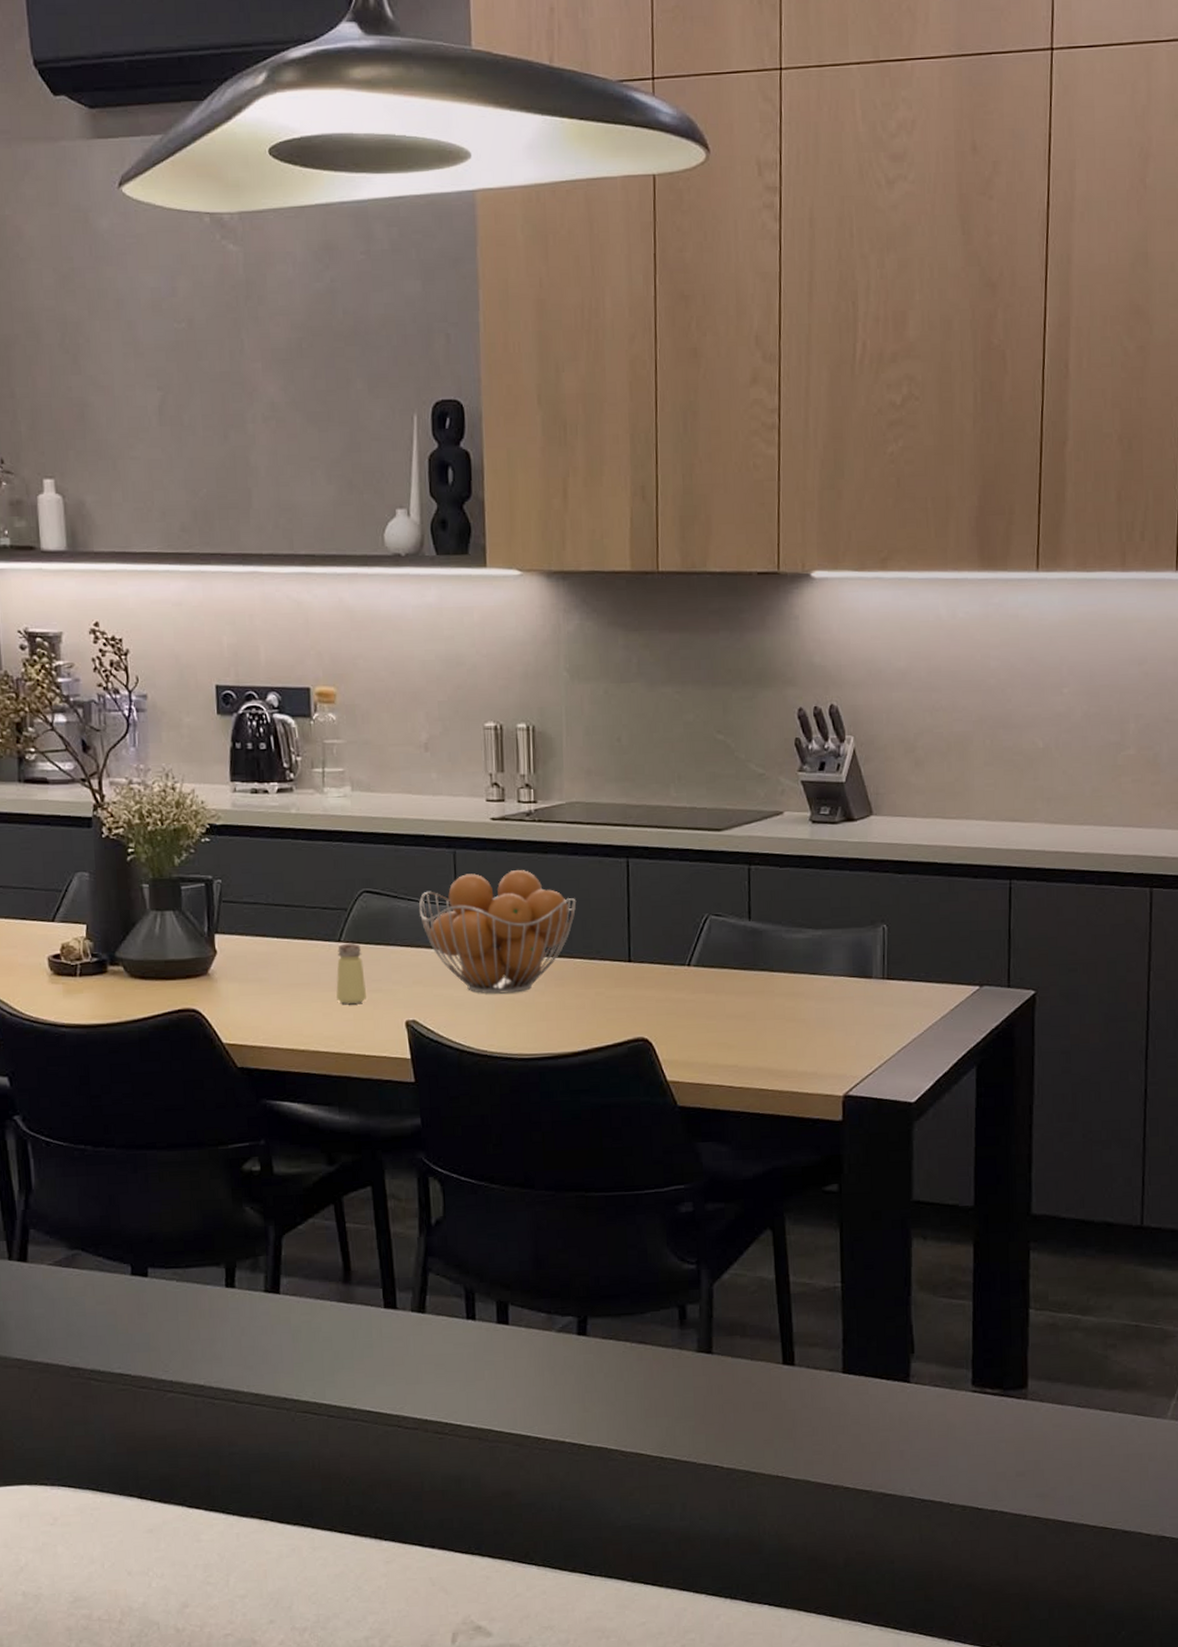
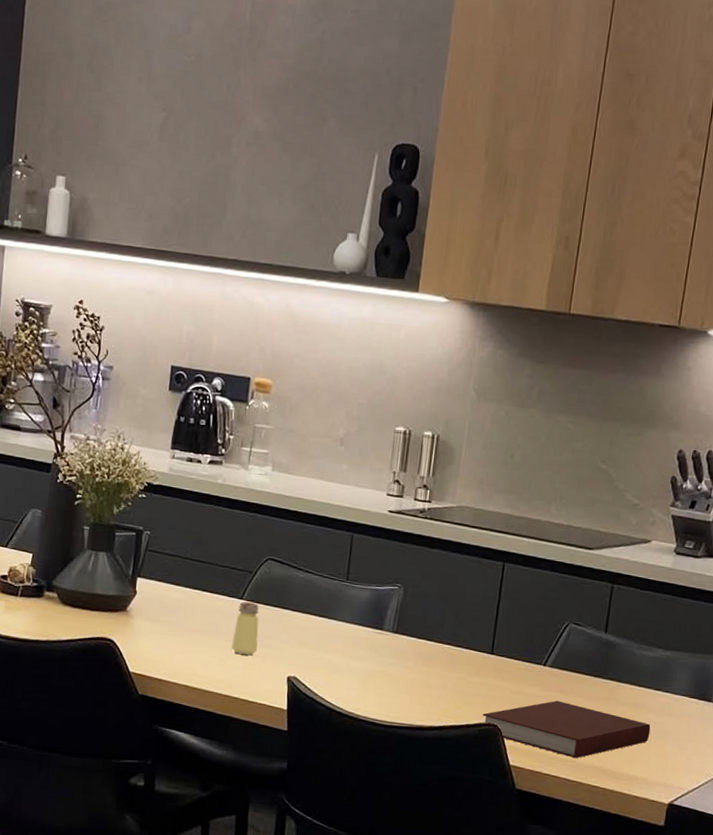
fruit basket: present [418,870,577,994] -> none [313,556,453,667]
notebook: none [629,1002,813,1063] -> present [482,700,651,759]

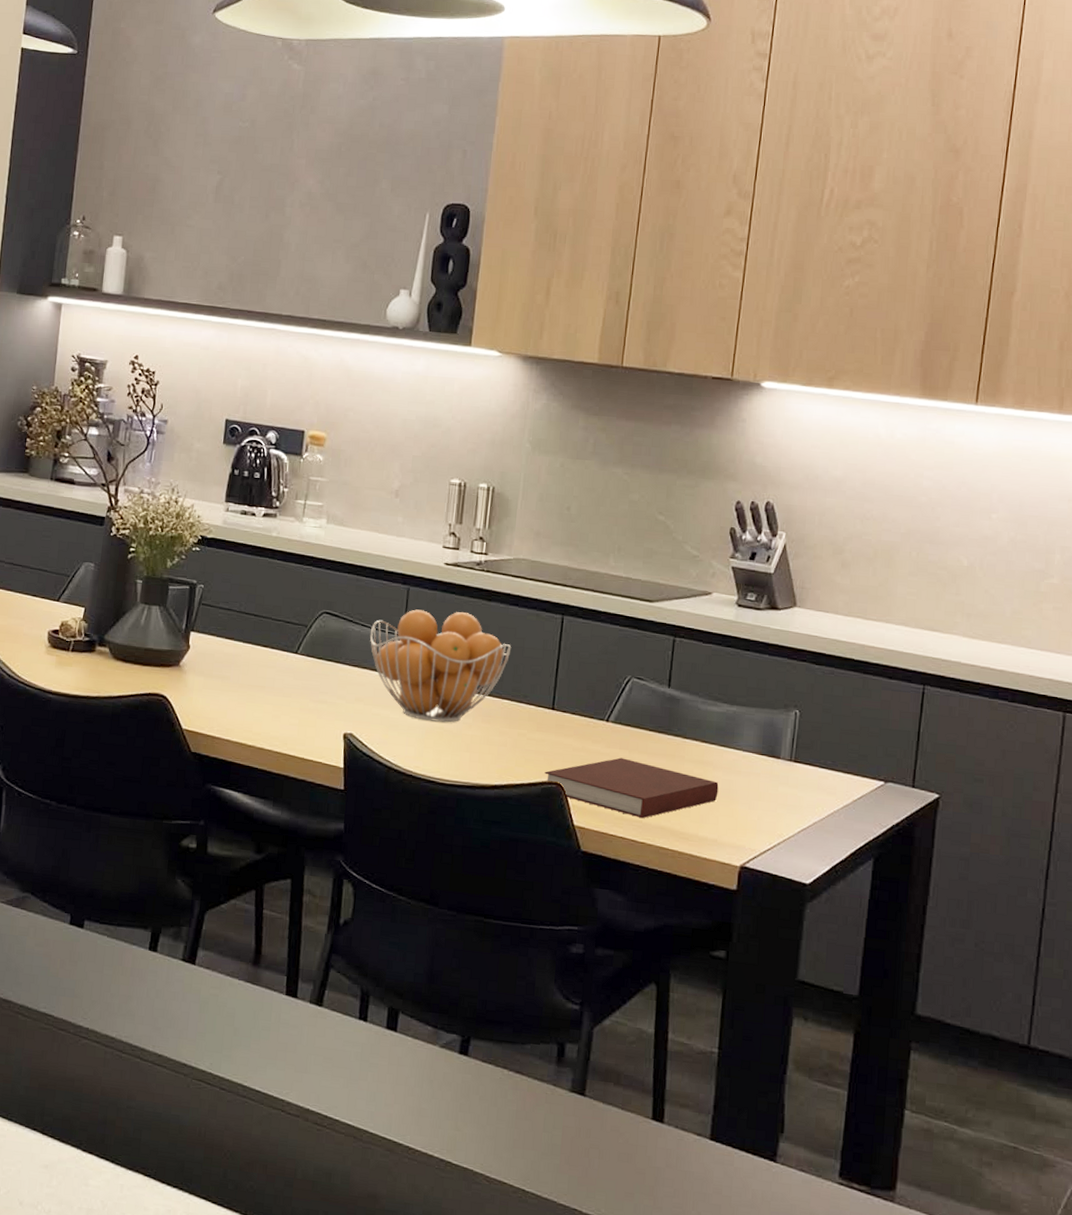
saltshaker: present [231,601,259,655] -> none [286,655,315,711]
fruit basket: none [313,556,453,667] -> present [369,609,512,723]

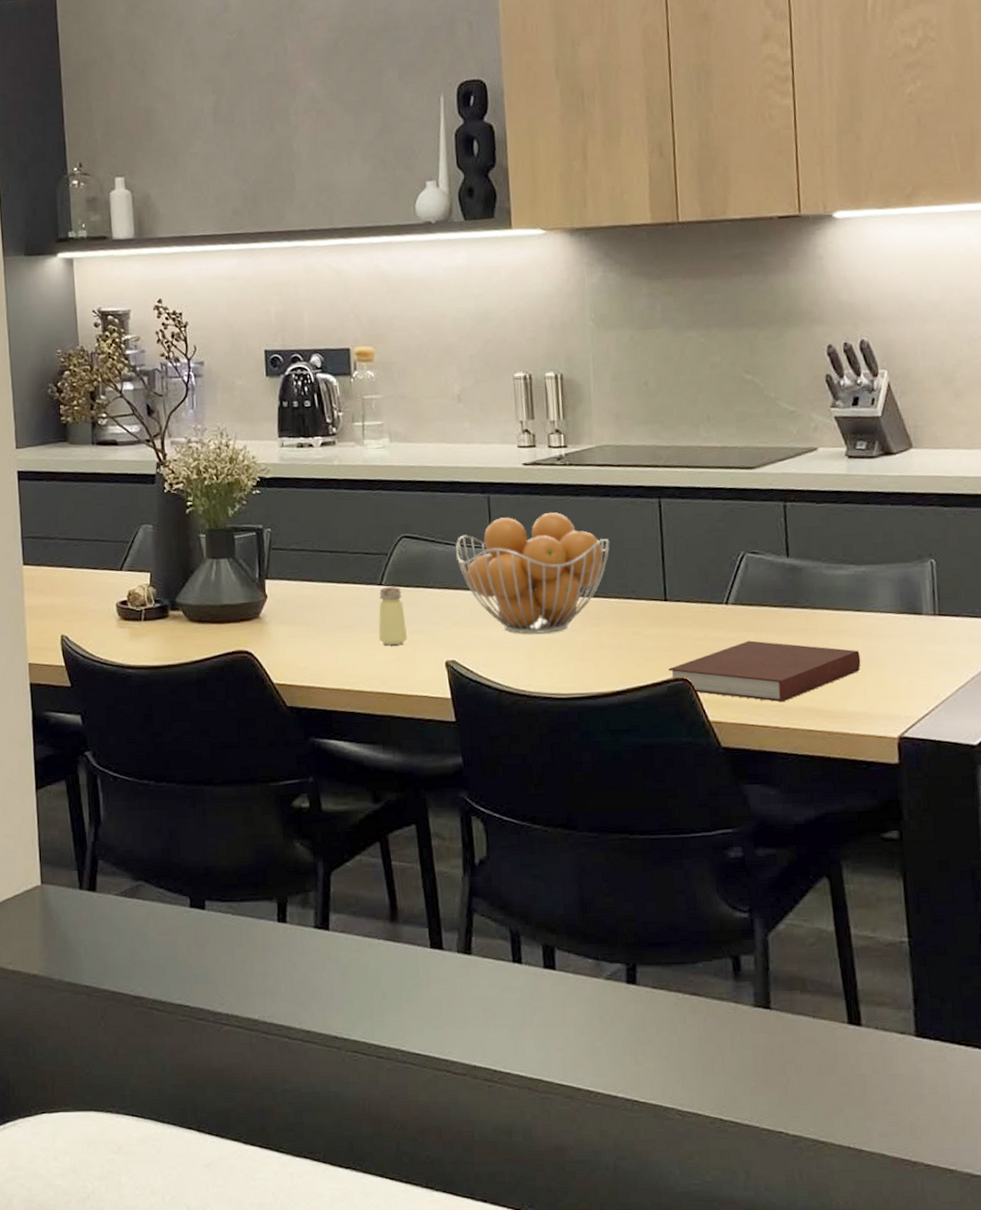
saltshaker: none [286,655,315,711] -> present [378,586,408,645]

